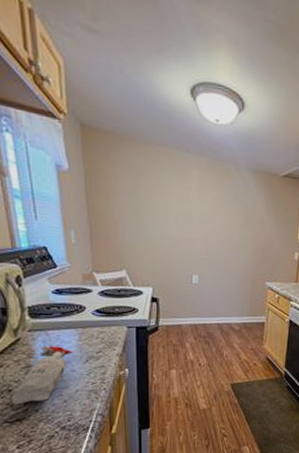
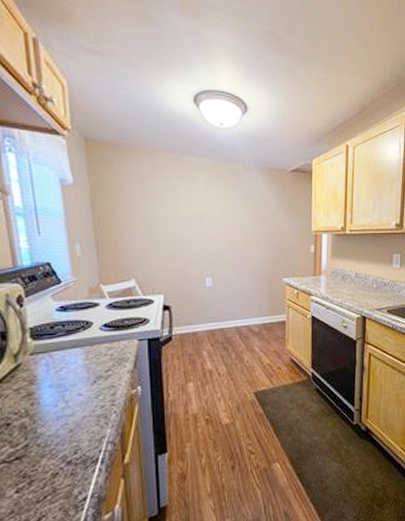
spray bottle: present [11,346,73,405] -> none [10,368,79,441]

